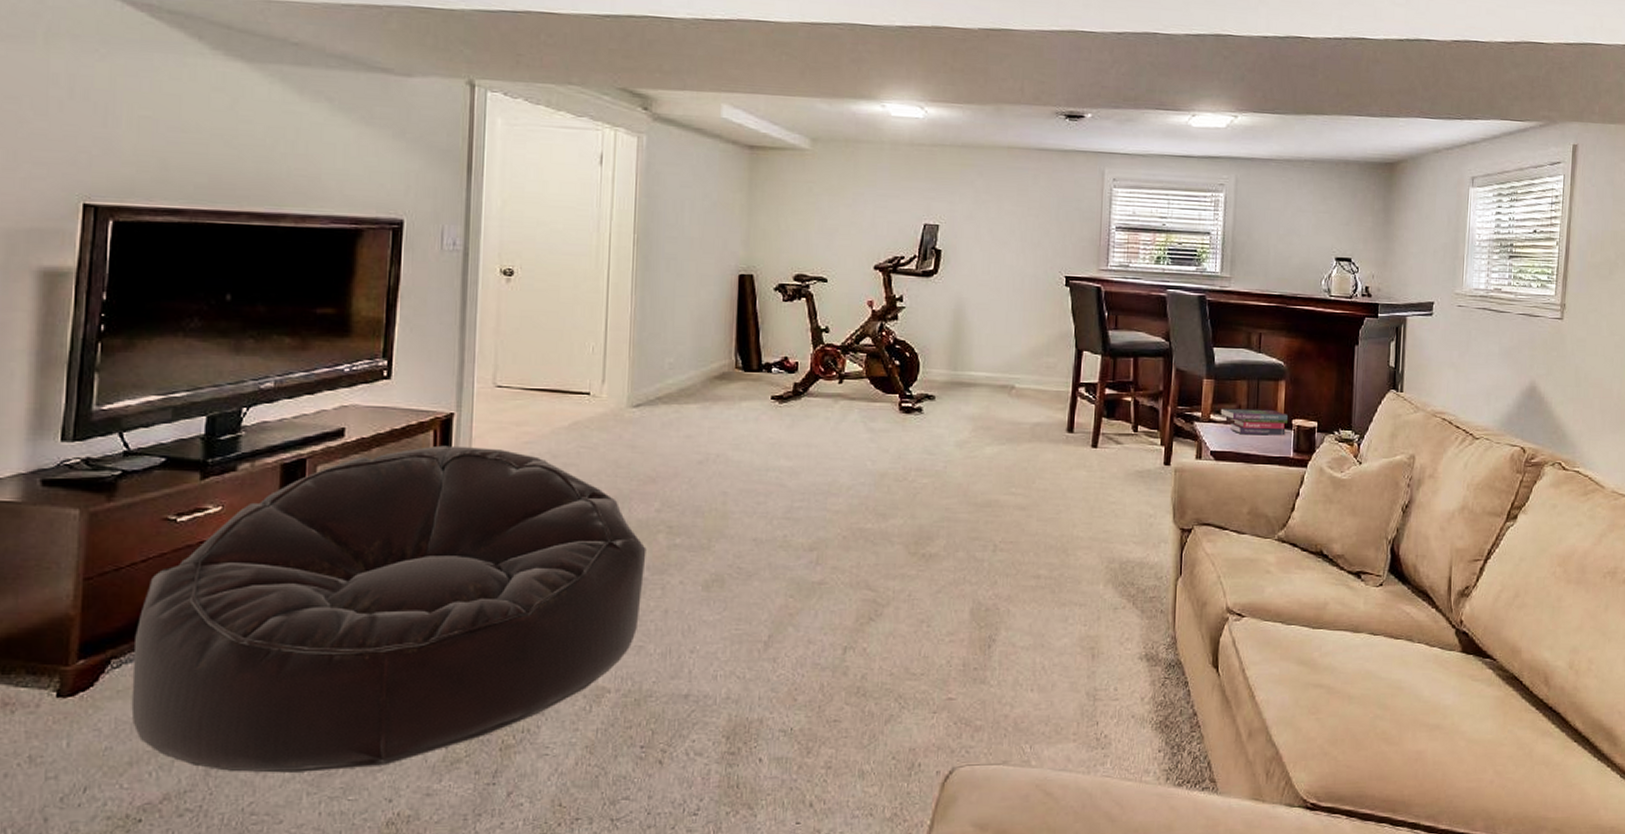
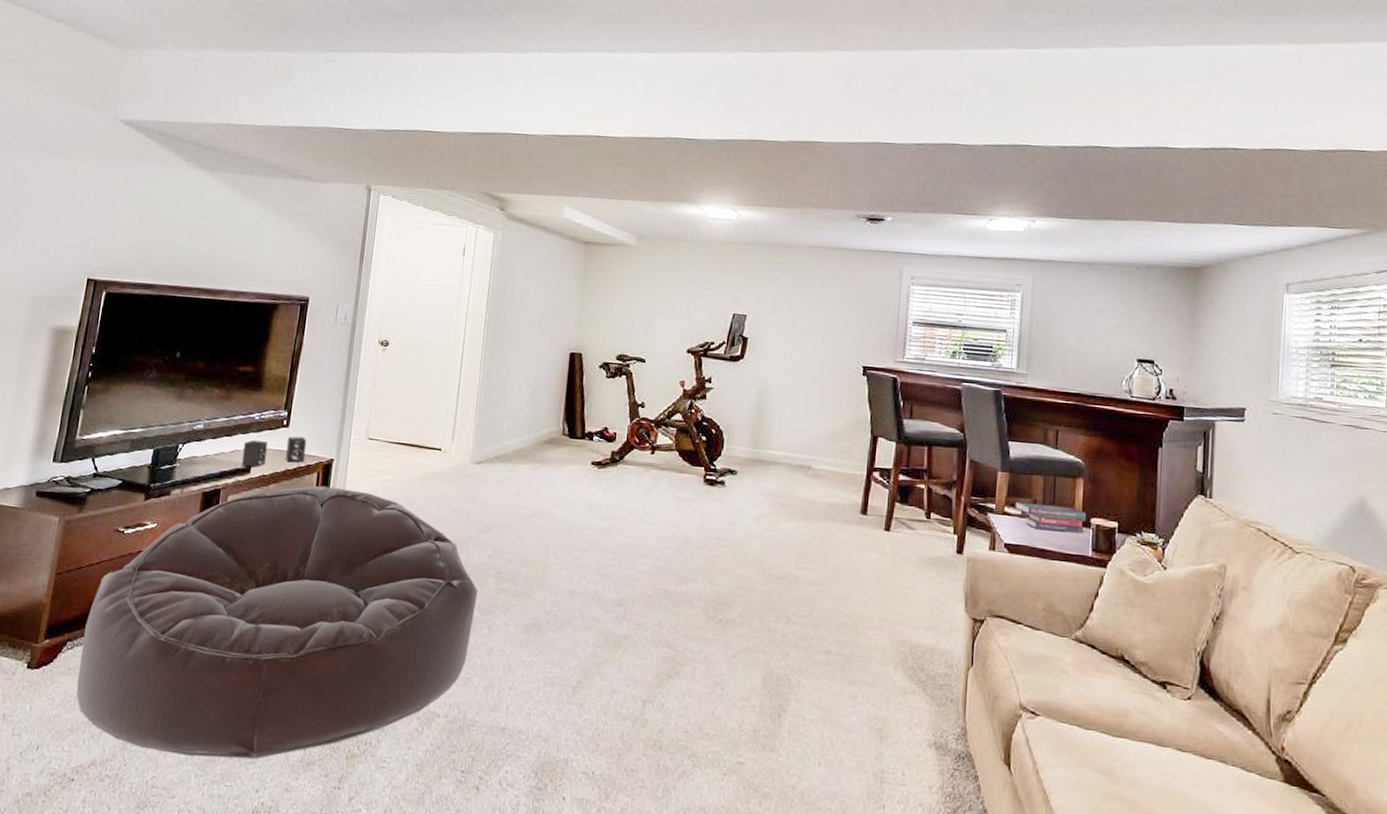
speaker: none [331,388,417,429] -> present [242,436,307,468]

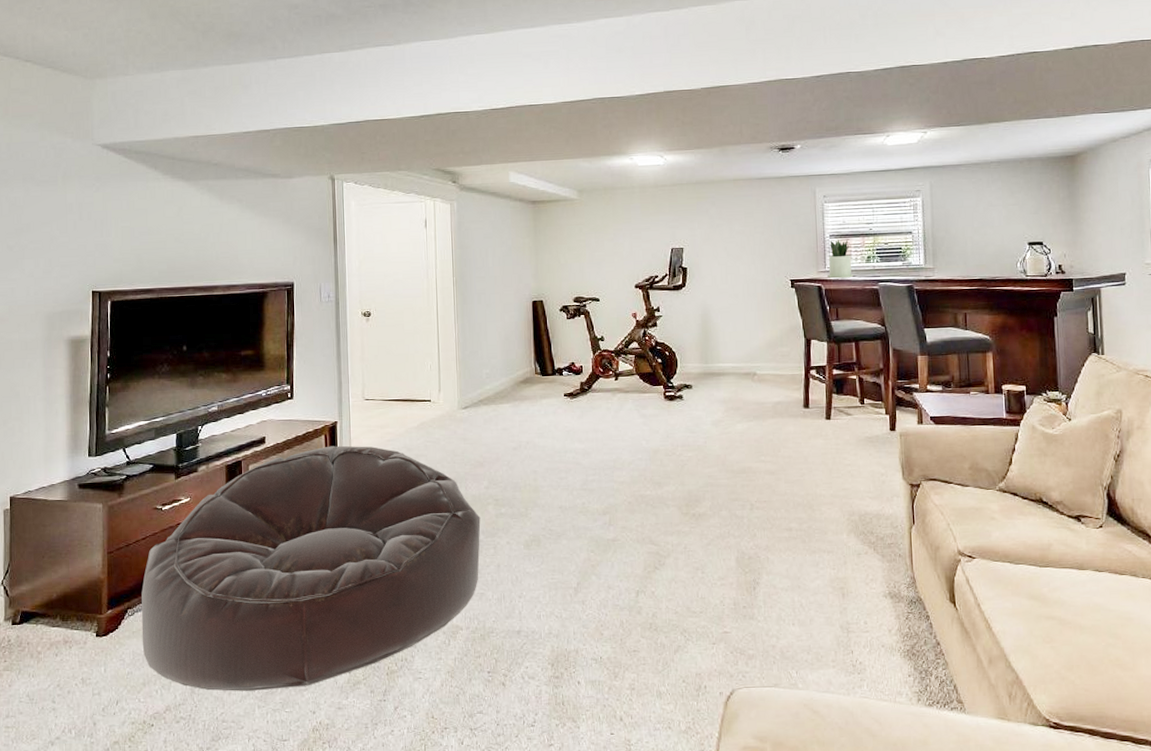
speaker: present [242,436,307,468] -> none [255,405,312,438]
planter: none [904,327,935,373] -> present [826,239,854,279]
books: present [1015,501,1086,534] -> none [936,378,998,401]

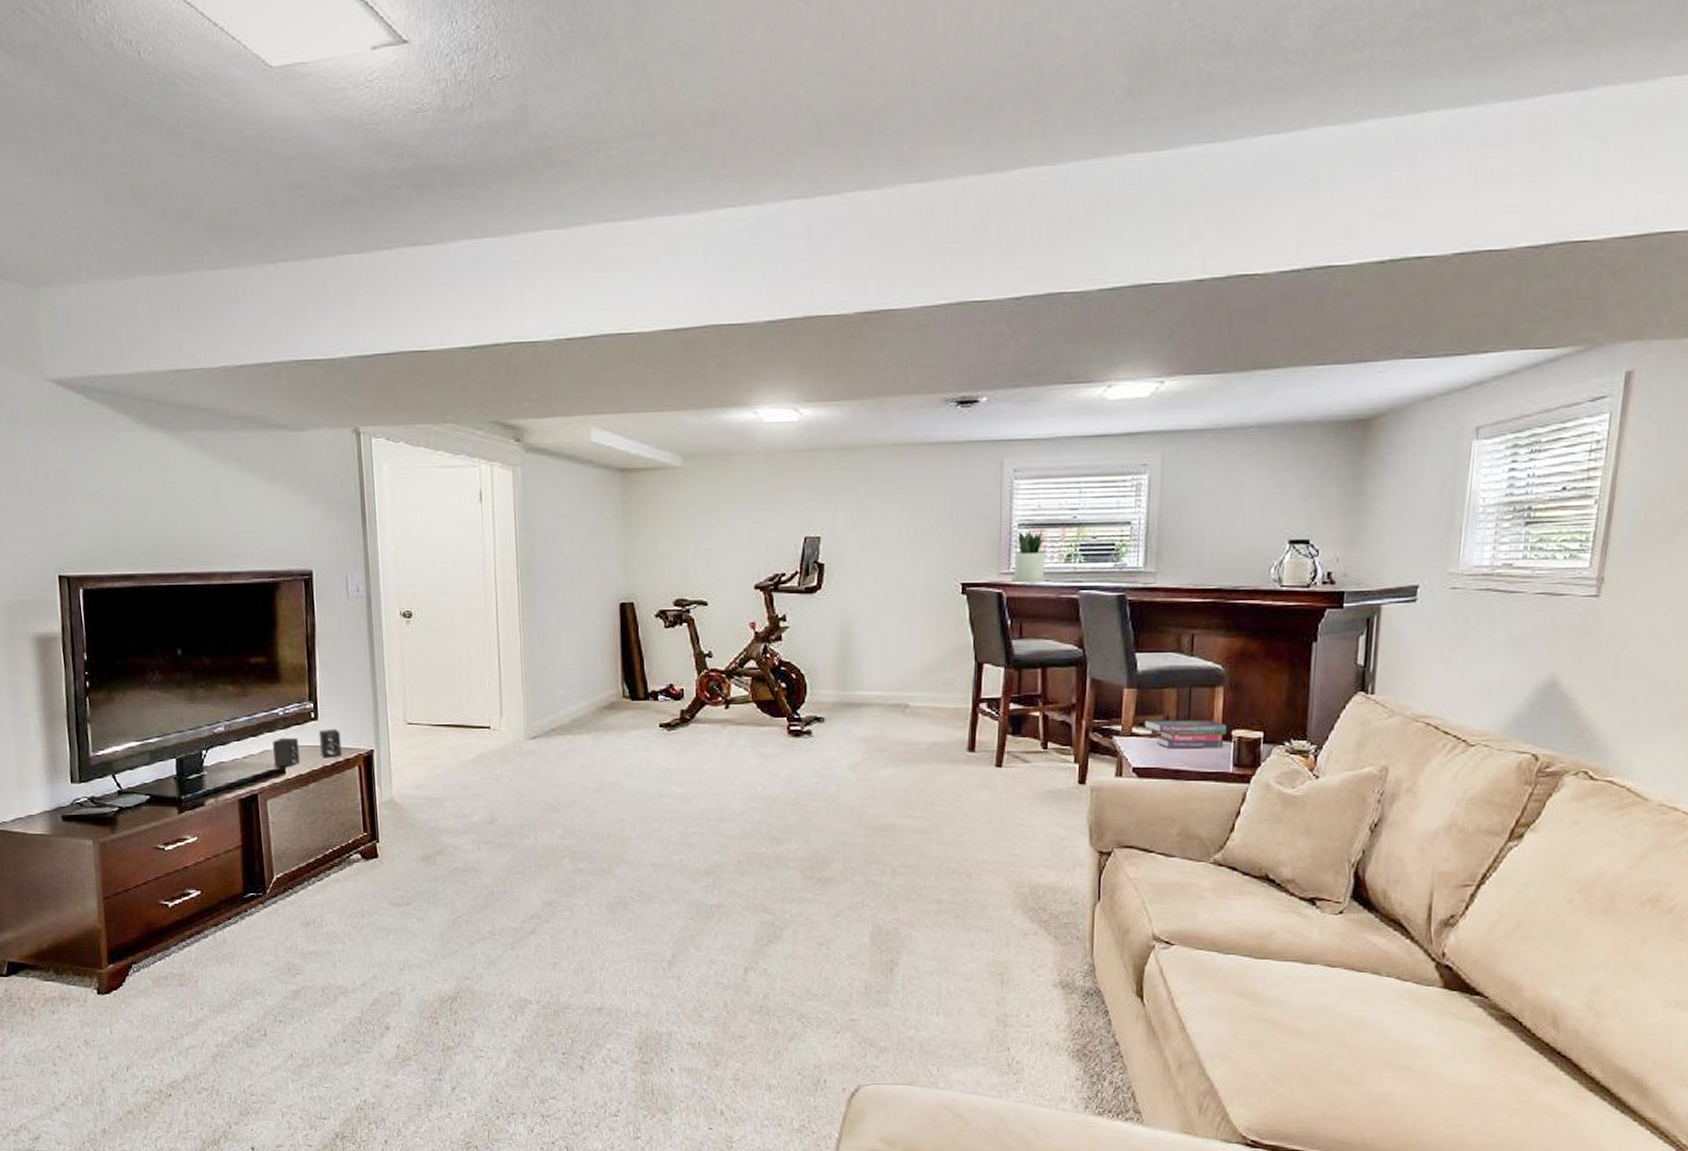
beanbag: present [141,445,481,691] -> none [147,779,554,1063]
speaker: none [255,405,312,438] -> present [271,728,342,767]
books: none [936,378,998,401] -> present [1144,719,1226,749]

